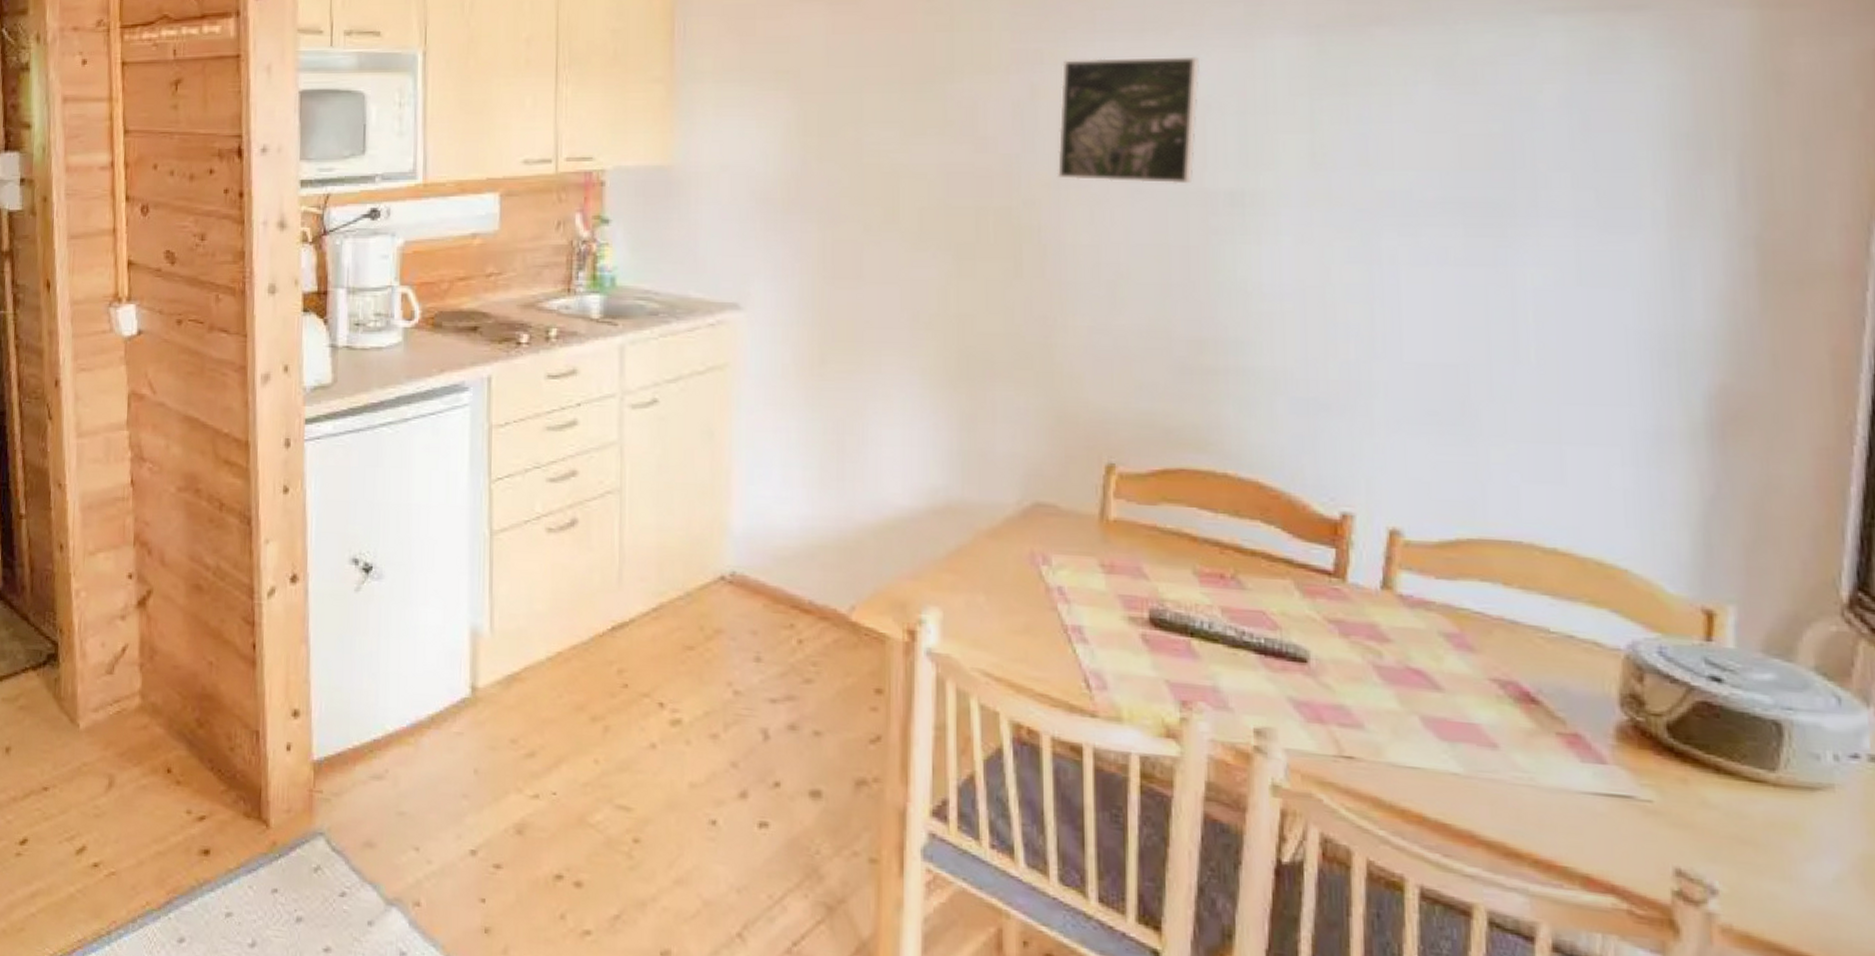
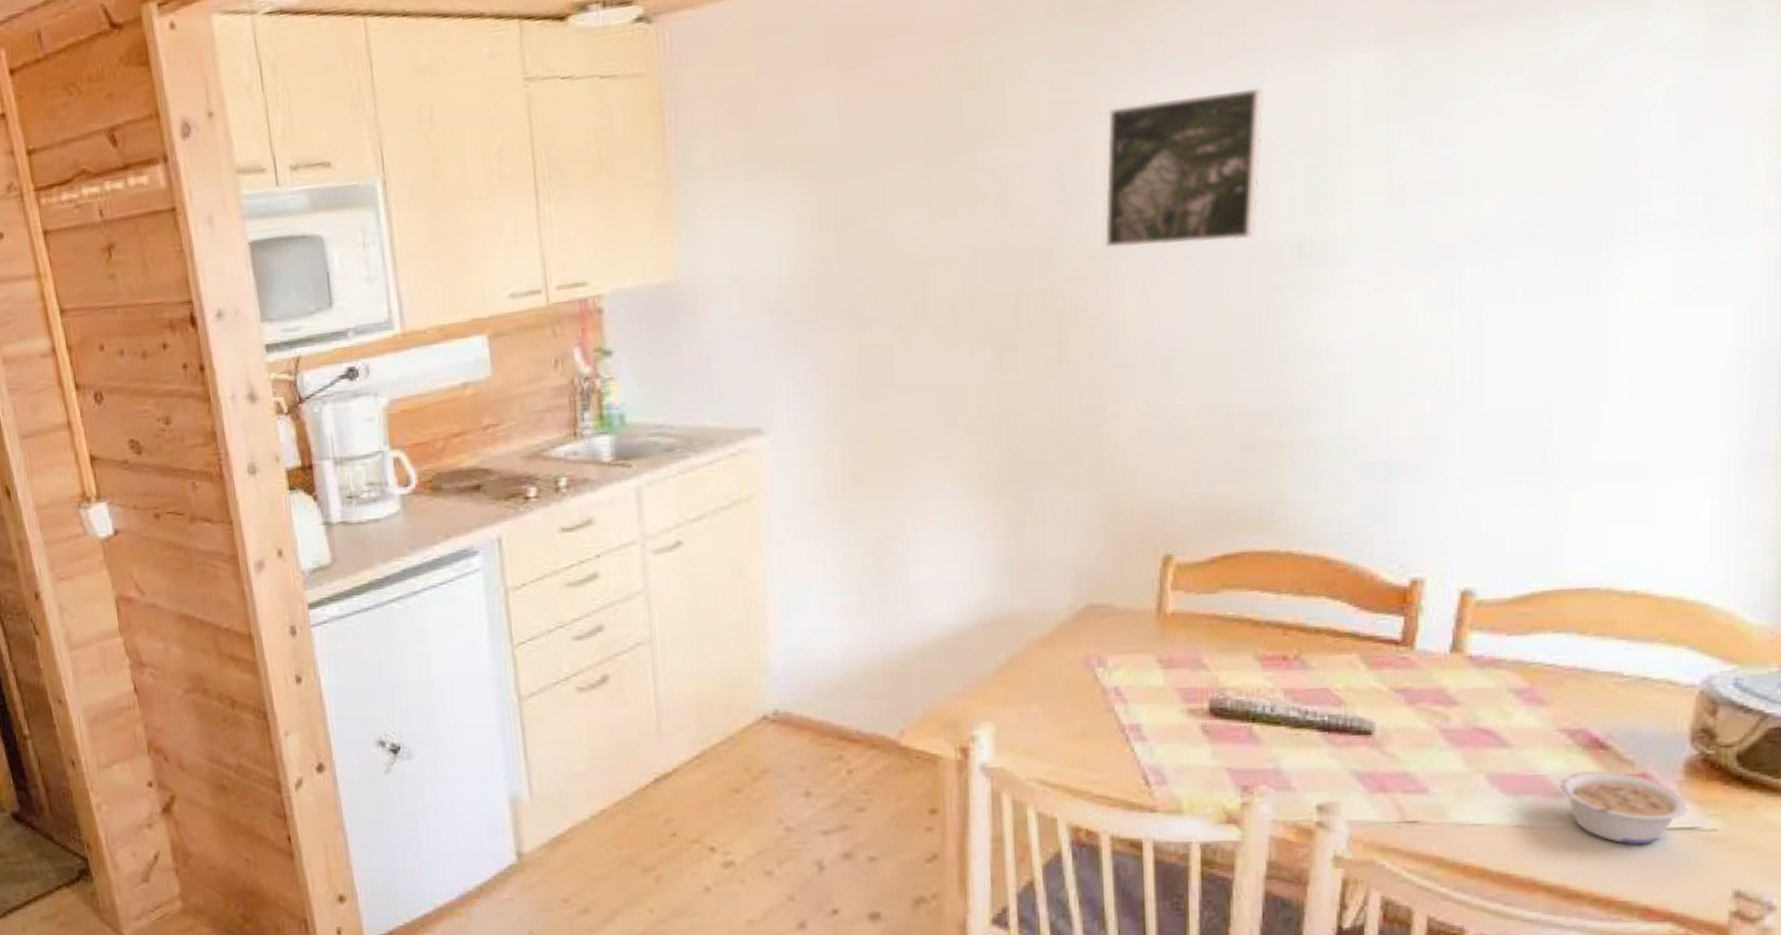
legume: none [1494,724,1623,809] -> present [1560,771,1689,846]

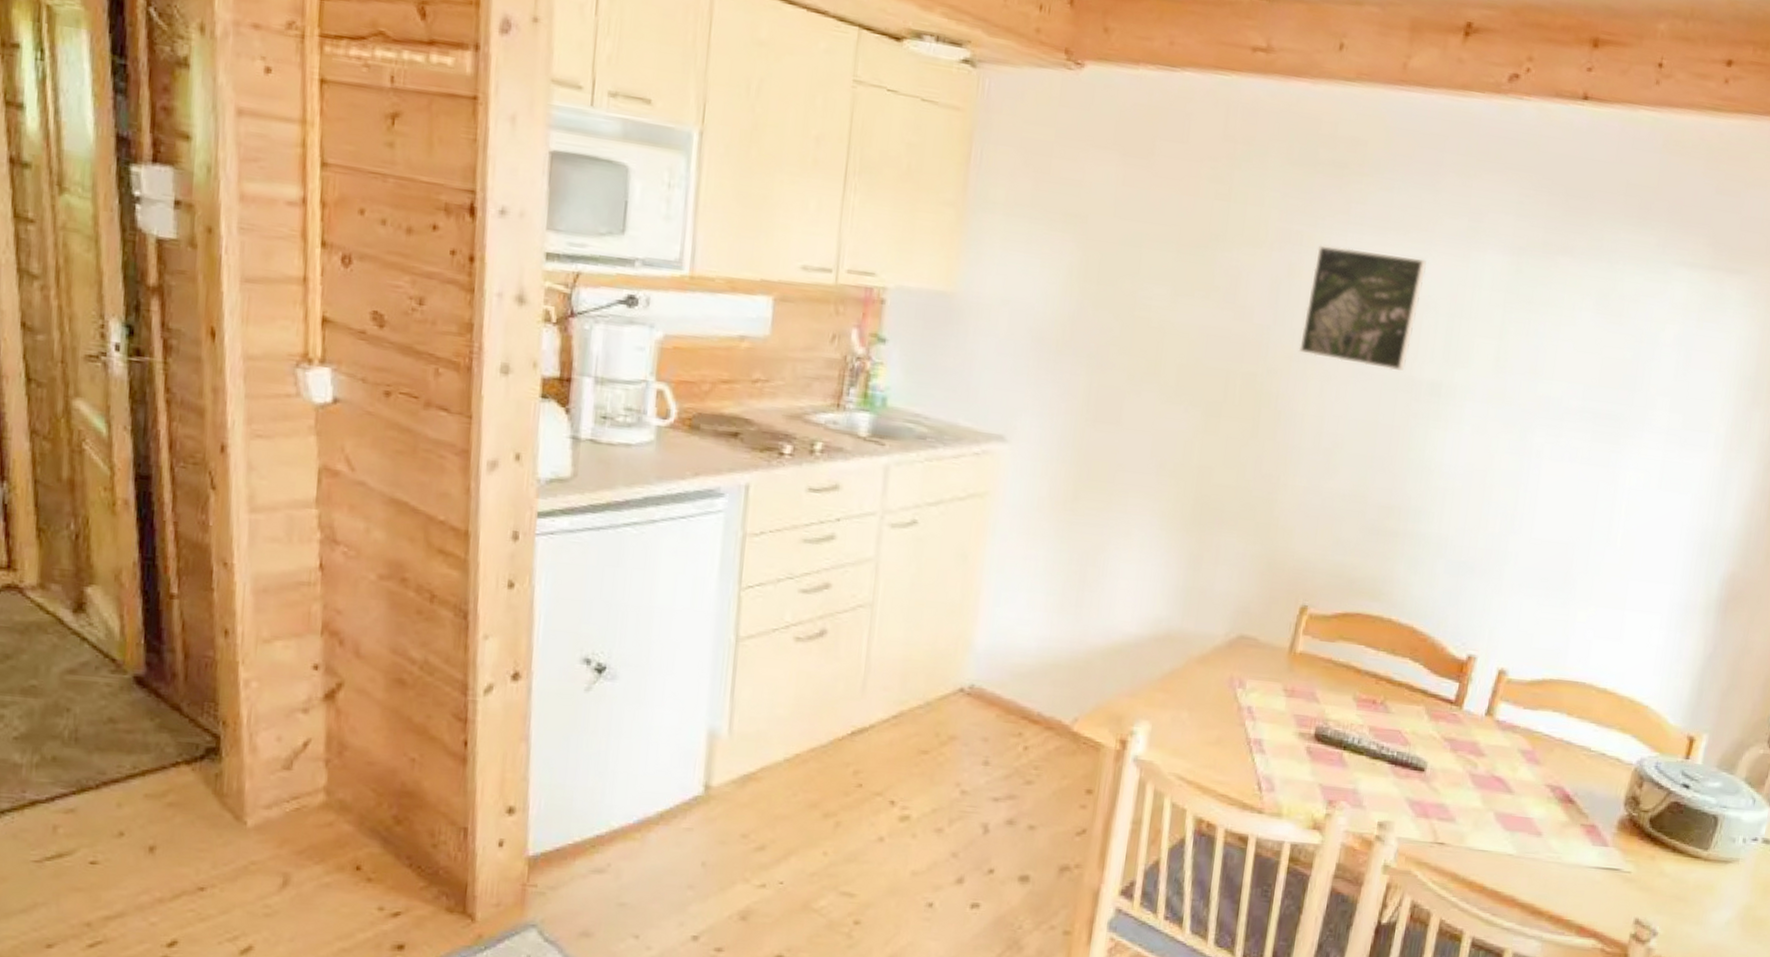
legume: present [1560,771,1689,846] -> none [1540,818,1617,879]

